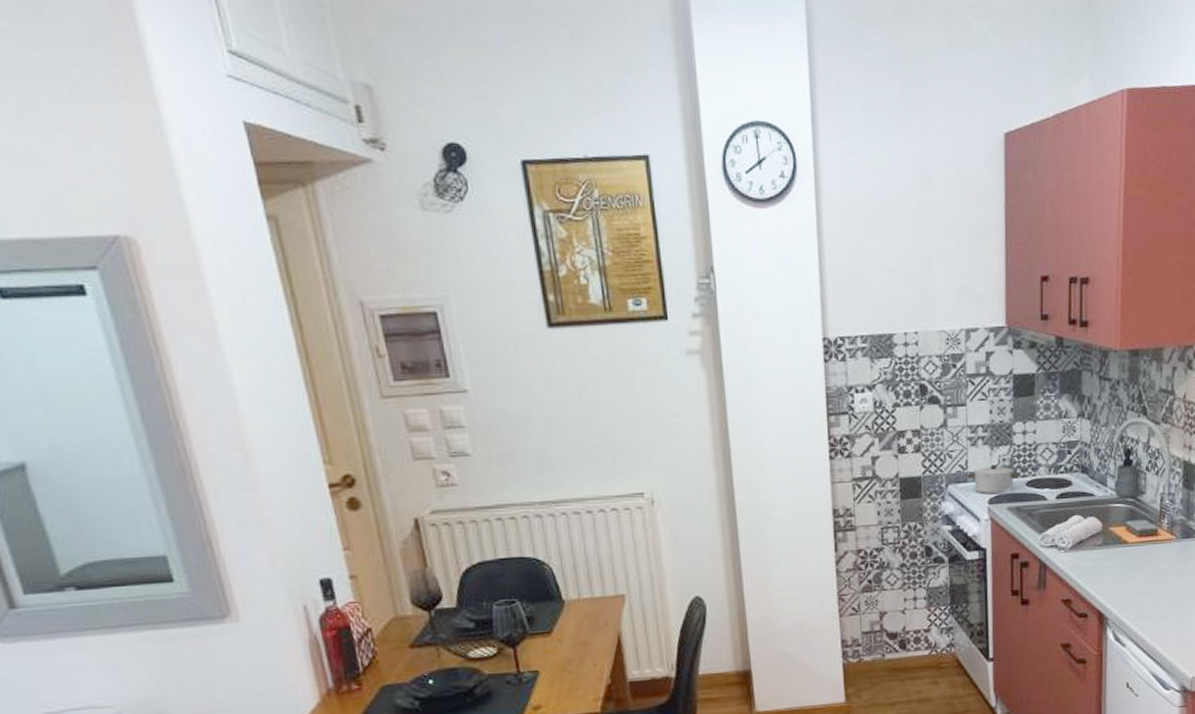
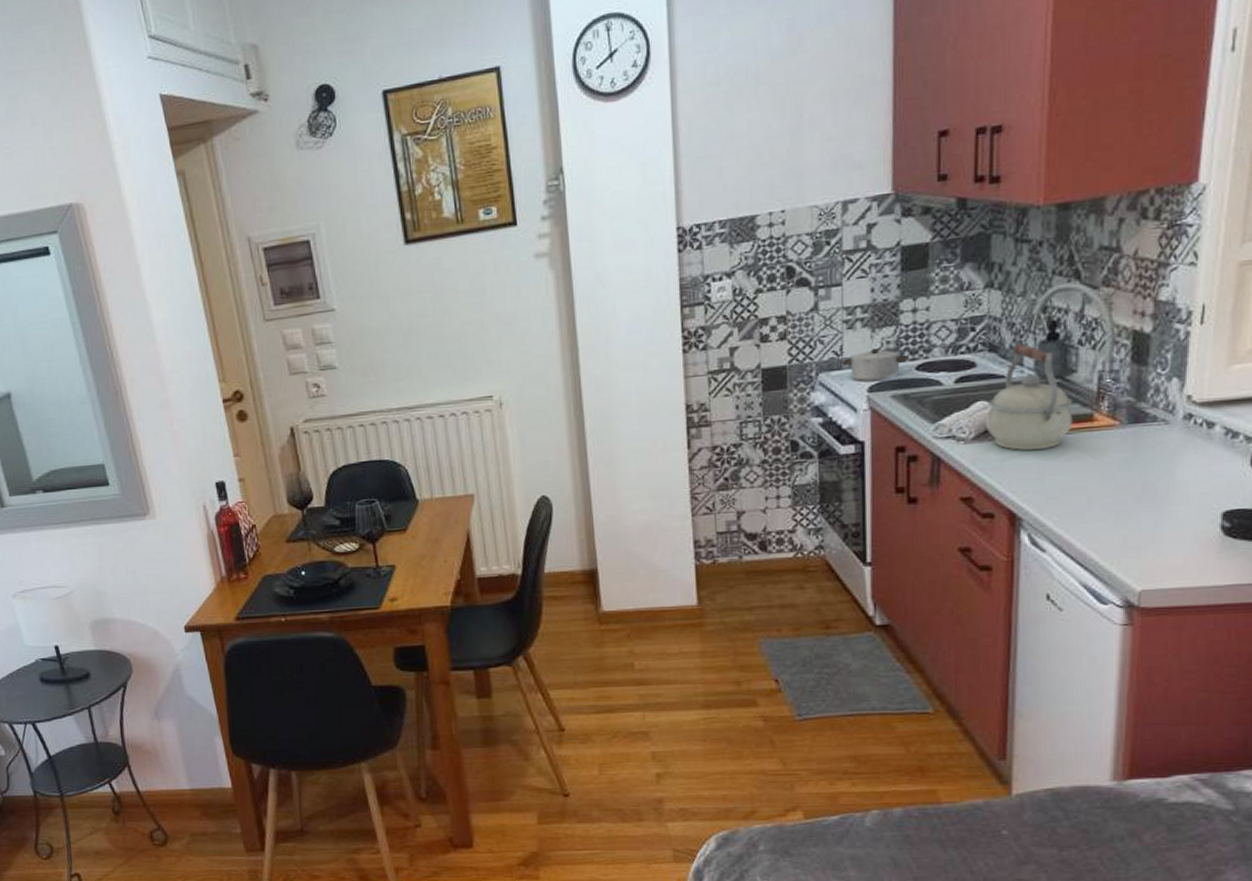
kettle: none [1080,467,1143,560] -> present [986,343,1073,451]

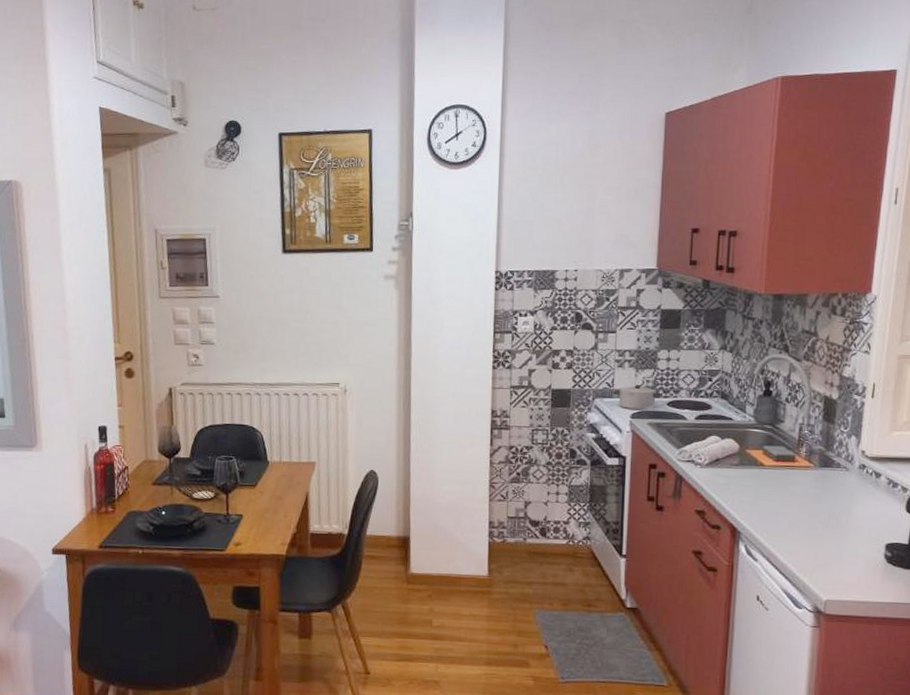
kettle: present [986,343,1073,451] -> none [717,395,780,480]

